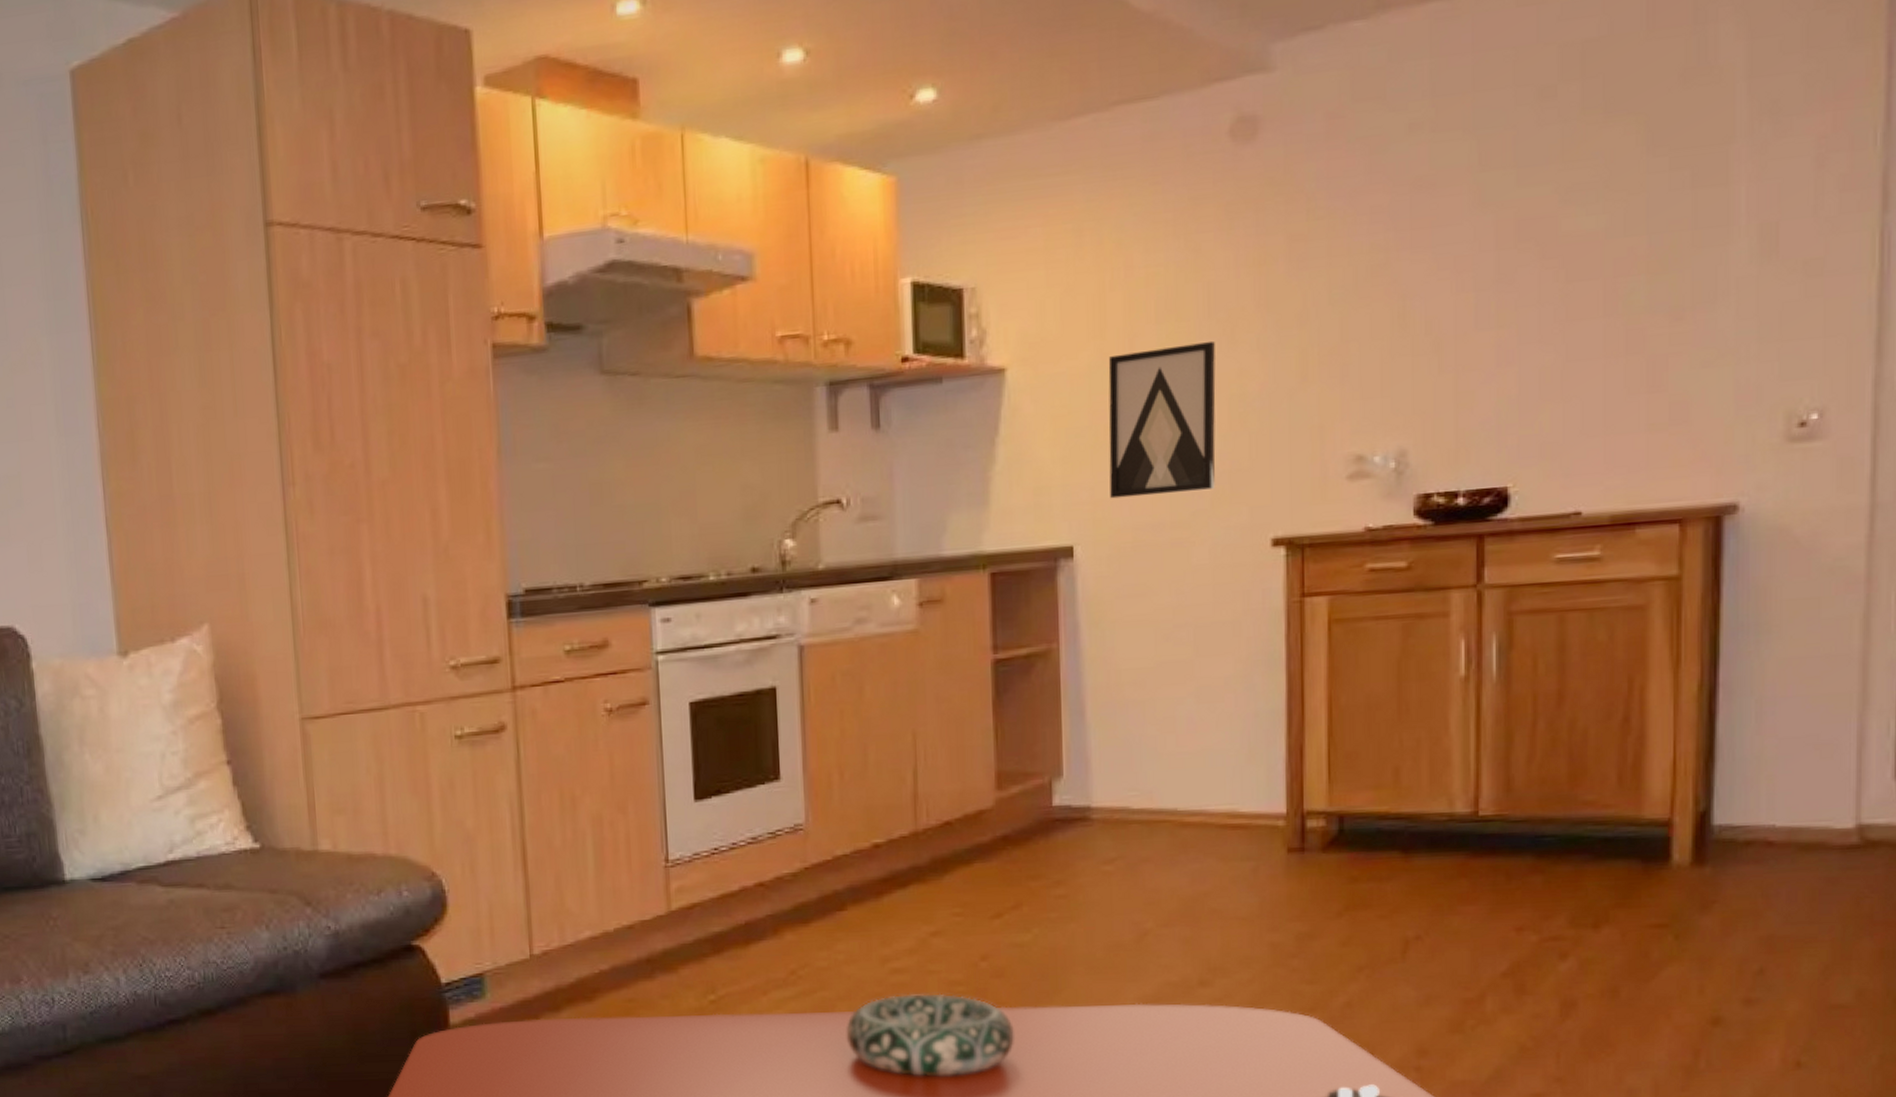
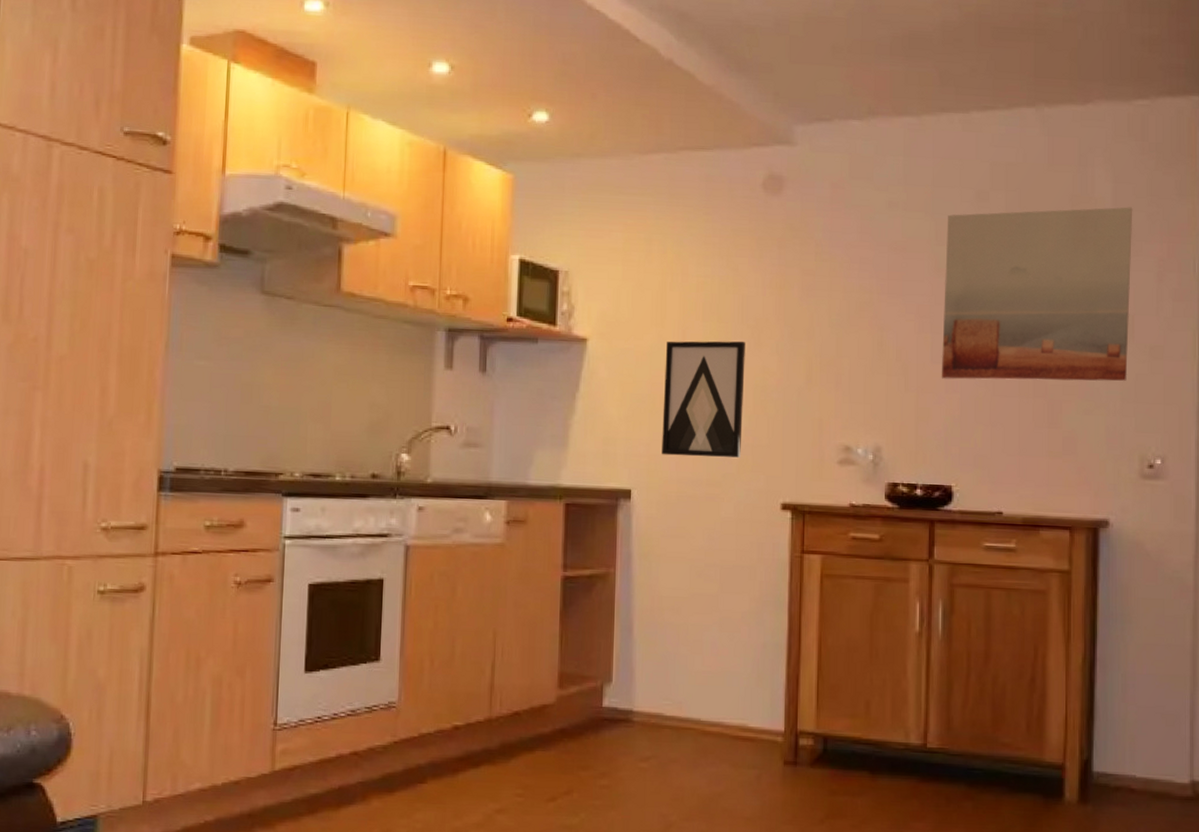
wall art: none [1490,69,1779,350] -> present [941,207,1133,381]

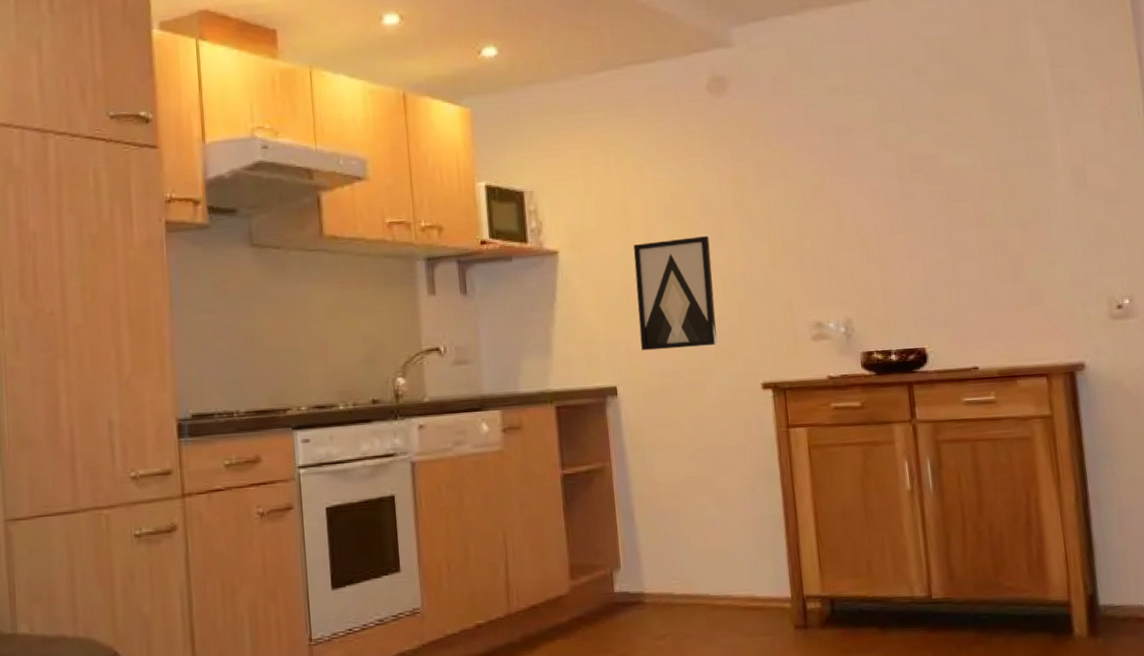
wall art: present [941,207,1133,381] -> none [889,62,1085,248]

